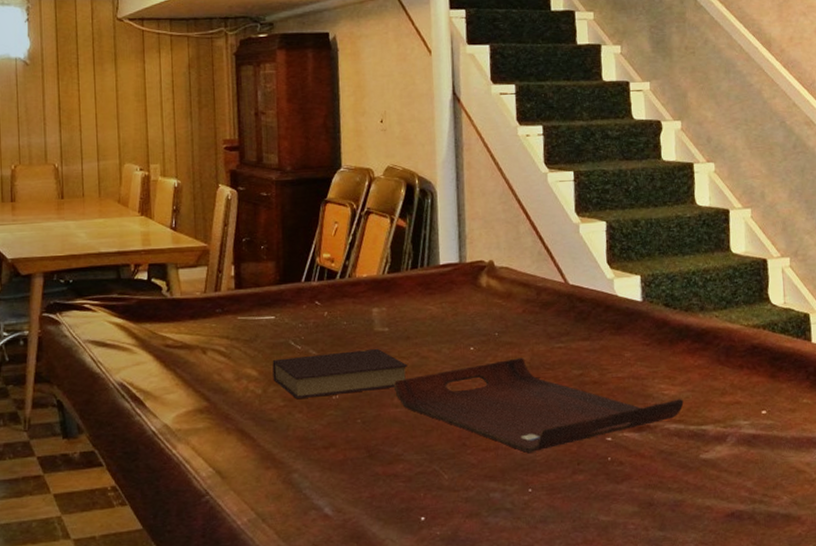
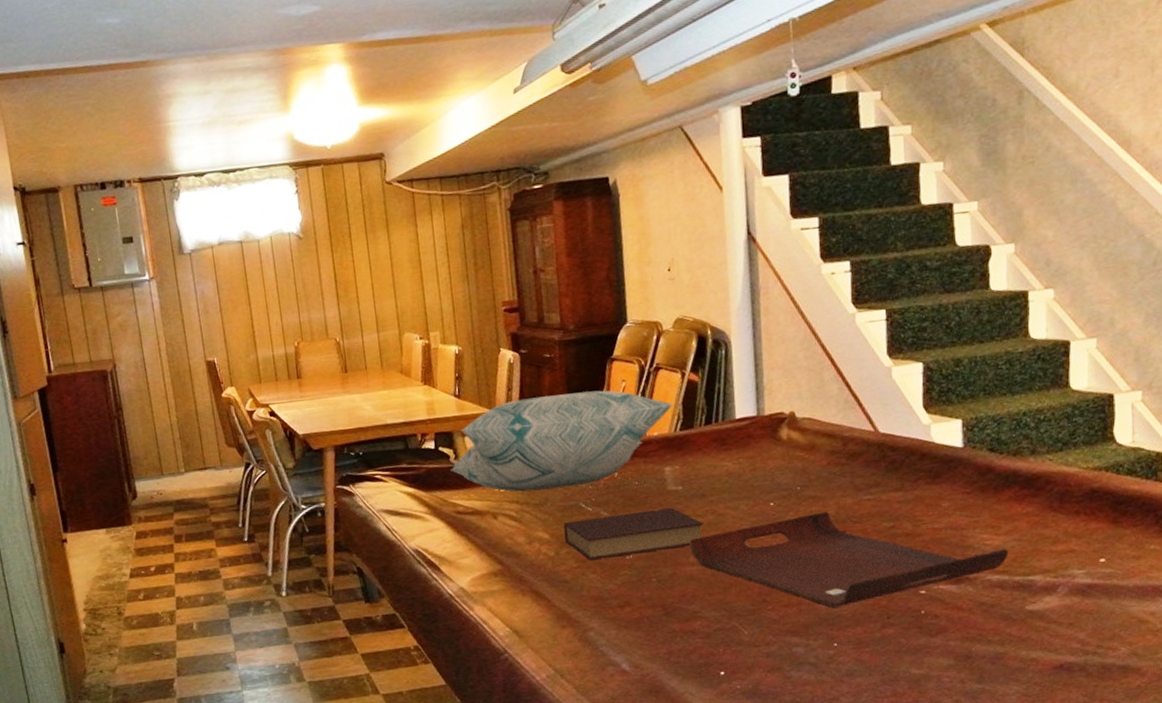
decorative pillow: none [162,230,383,327] -> present [451,390,674,492]

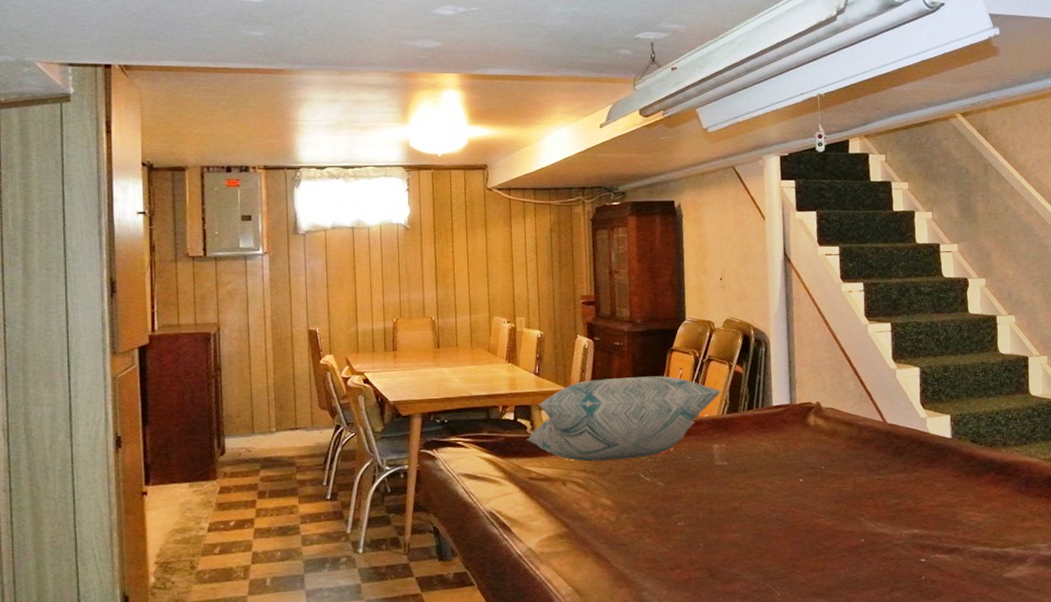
book: present [563,508,703,560] -> none [624,481,744,525]
serving tray: present [689,511,1009,607] -> none [732,488,989,572]

